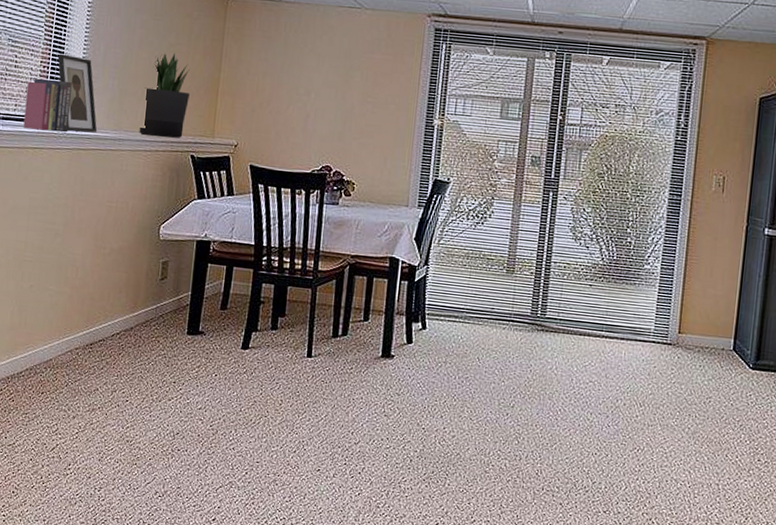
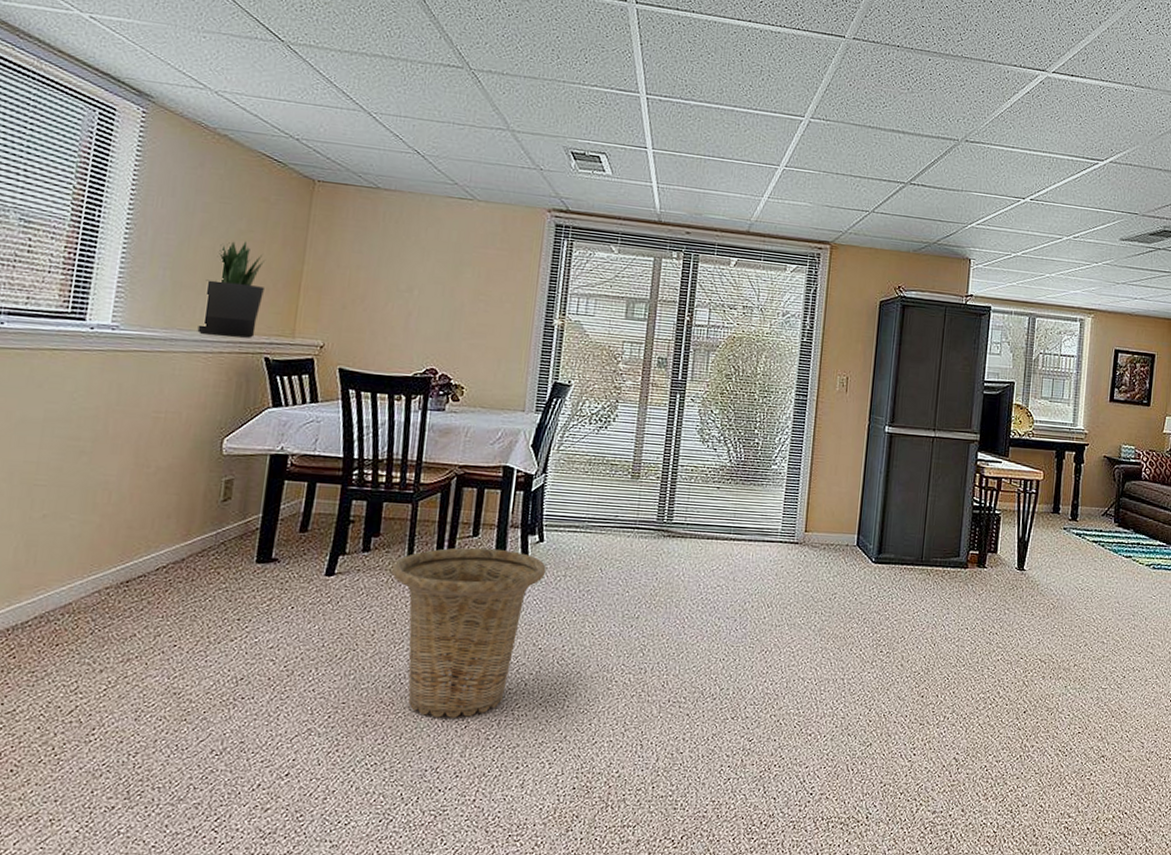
books: present [23,79,72,133] -> none [37,267,108,331]
picture frame: present [57,53,98,133] -> none [88,237,142,332]
basket: none [296,330,429,486] -> present [392,547,547,718]

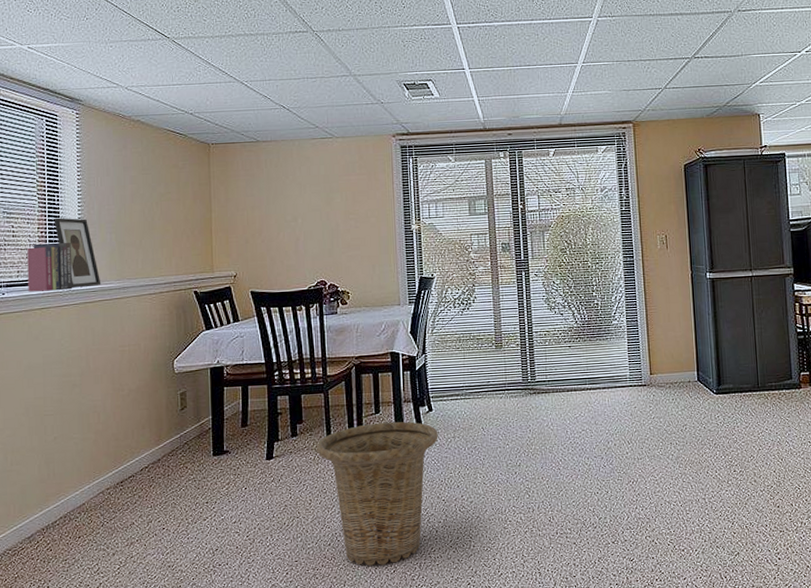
books: none [37,267,108,331] -> present [27,242,73,292]
picture frame: none [88,237,142,332] -> present [54,217,101,288]
planter: present [197,241,266,339] -> none [141,201,185,281]

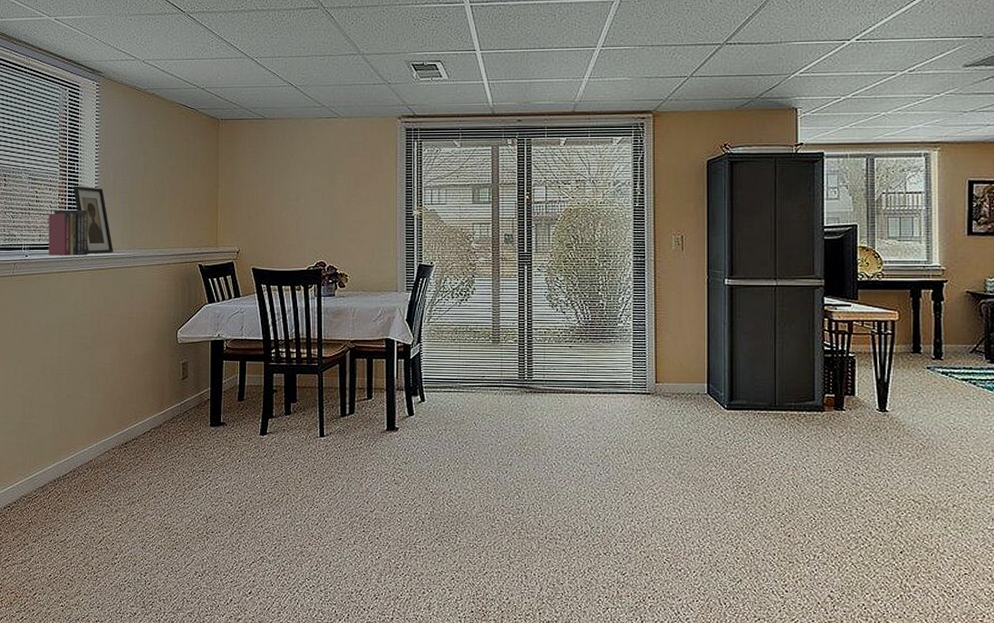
basket: present [317,421,438,566] -> none [309,408,429,550]

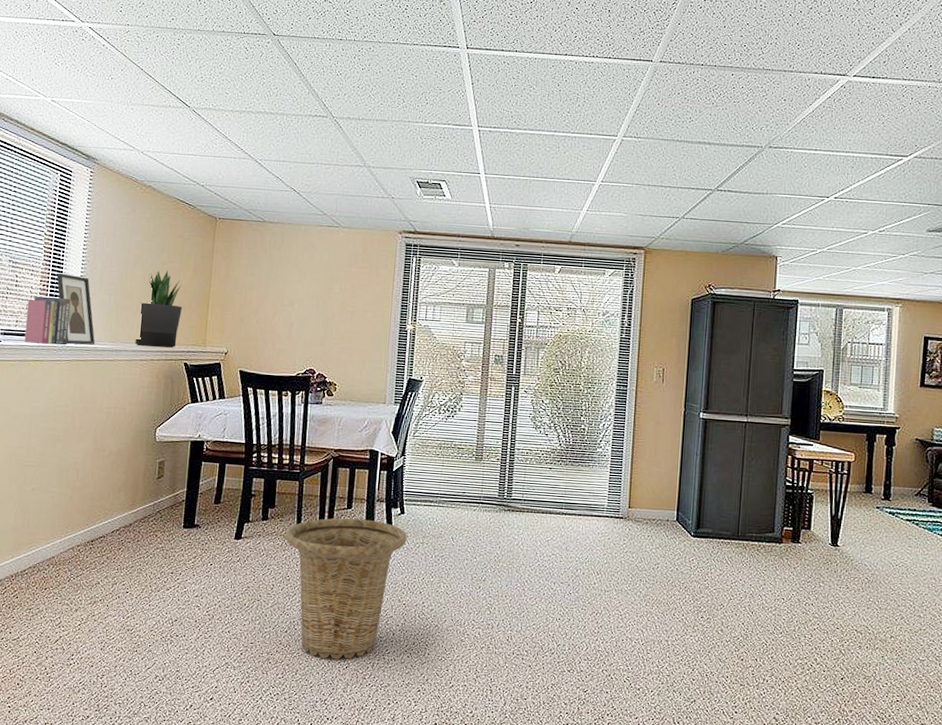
planter: none [151,175,192,252] -> present [135,270,183,349]
basket: none [309,408,429,550] -> present [285,518,407,660]

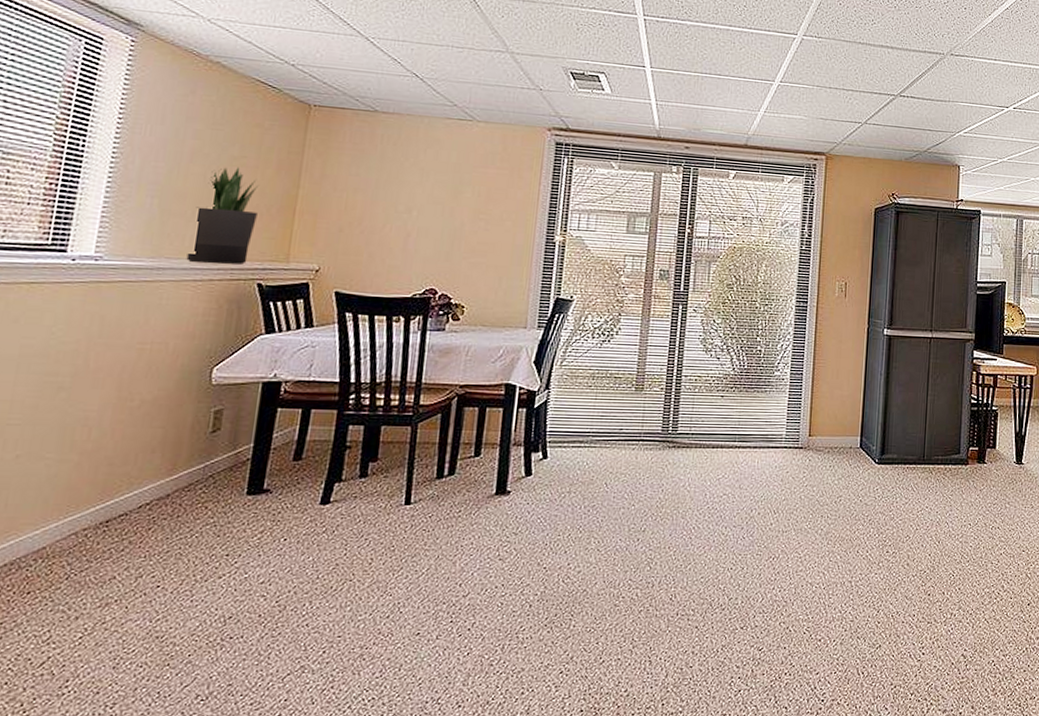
books: present [24,296,71,346] -> none [14,198,92,263]
picture frame: present [56,273,96,345] -> none [71,168,127,262]
basket: present [285,518,407,660] -> none [390,467,551,646]

